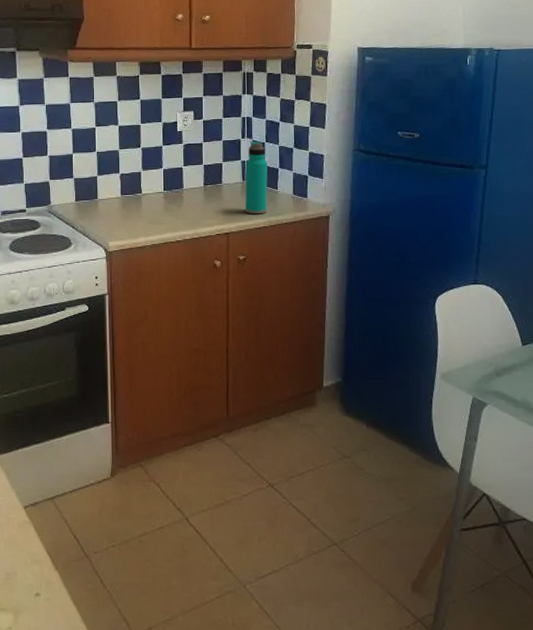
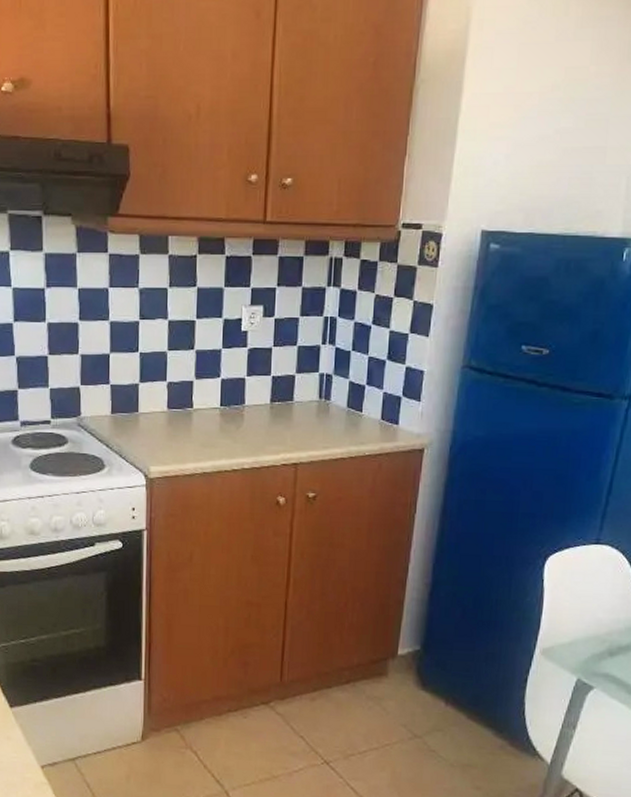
water bottle: present [245,140,268,215] -> none [320,348,352,442]

